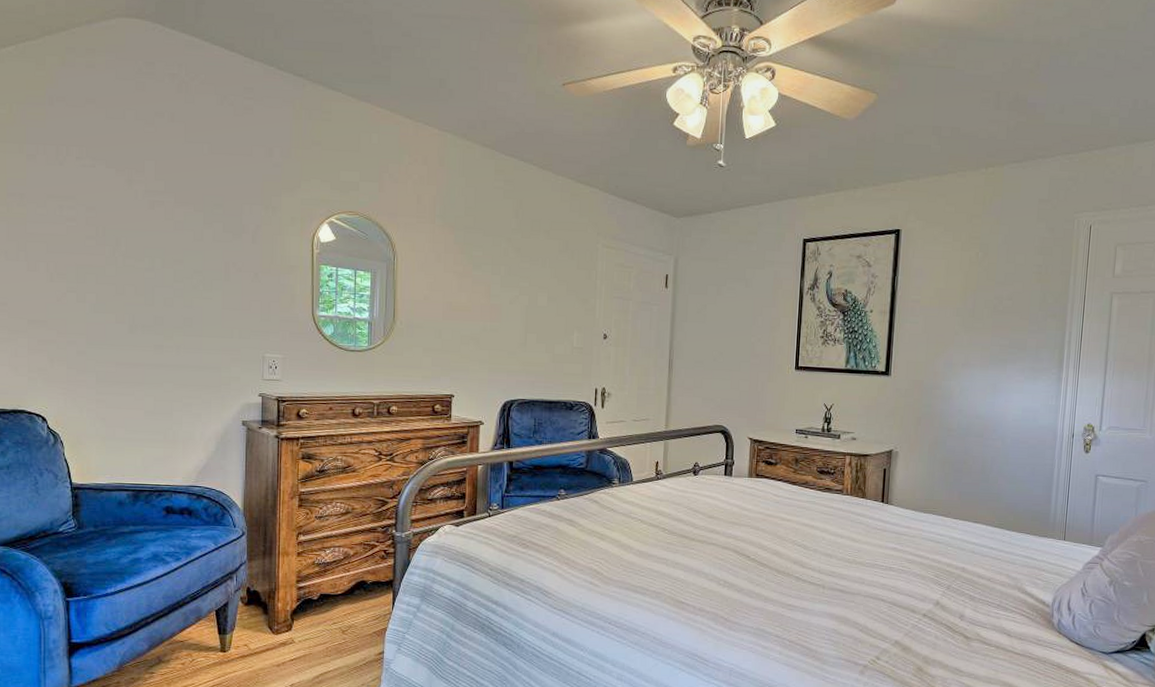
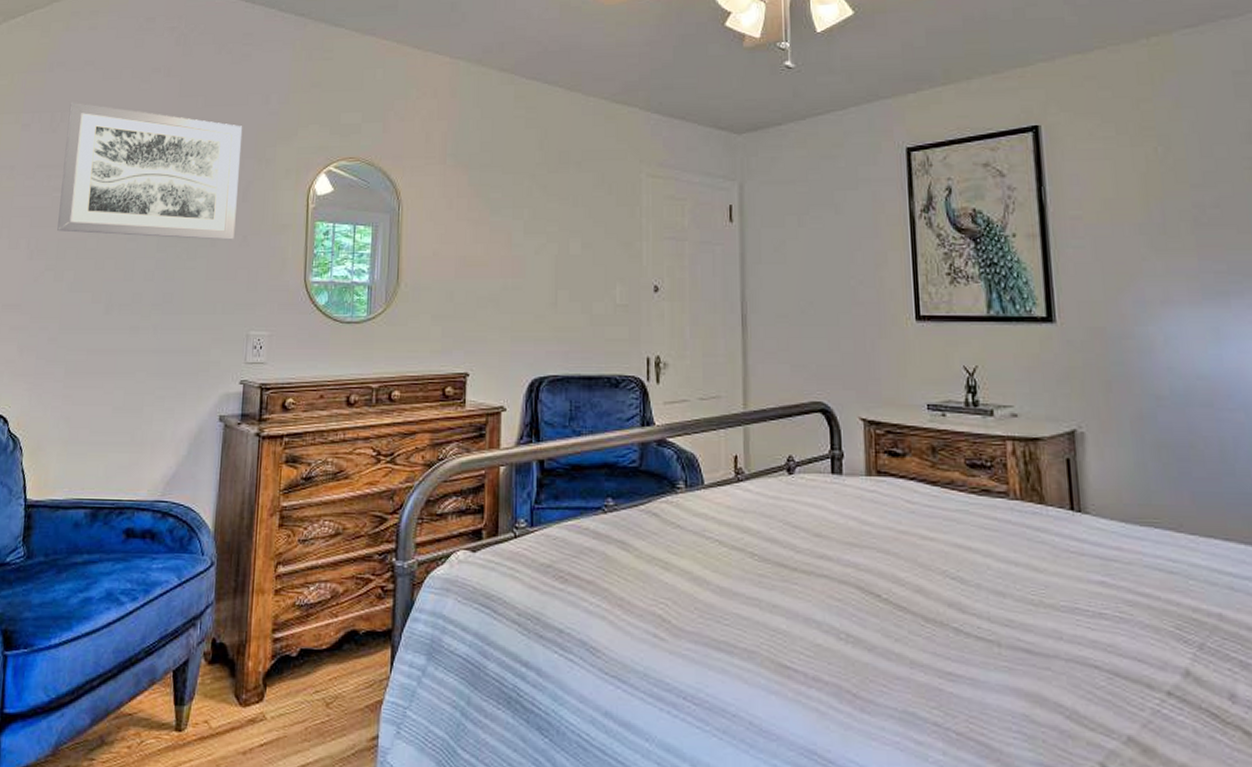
wall art: none [74,137,248,276] -> present [57,102,242,240]

